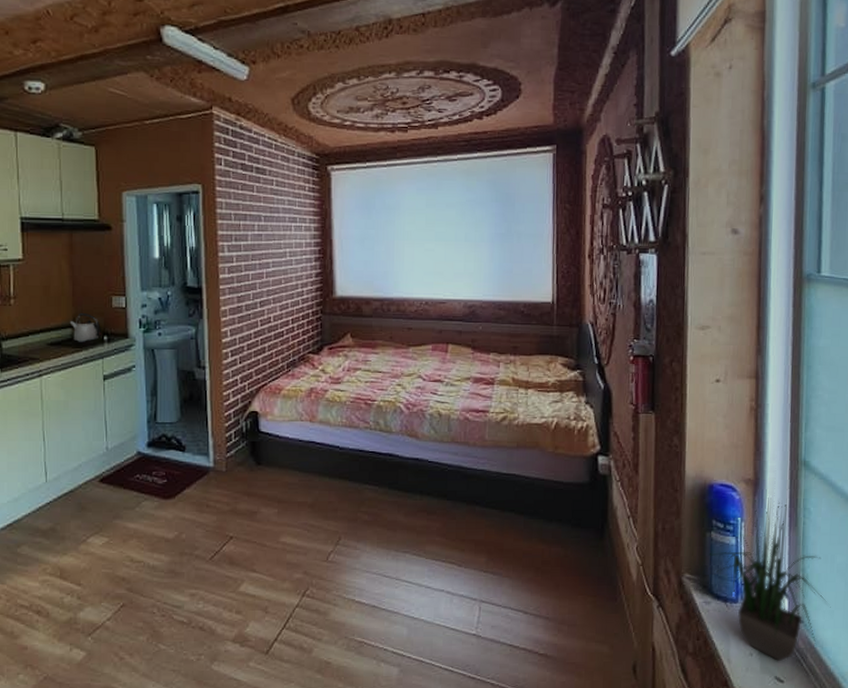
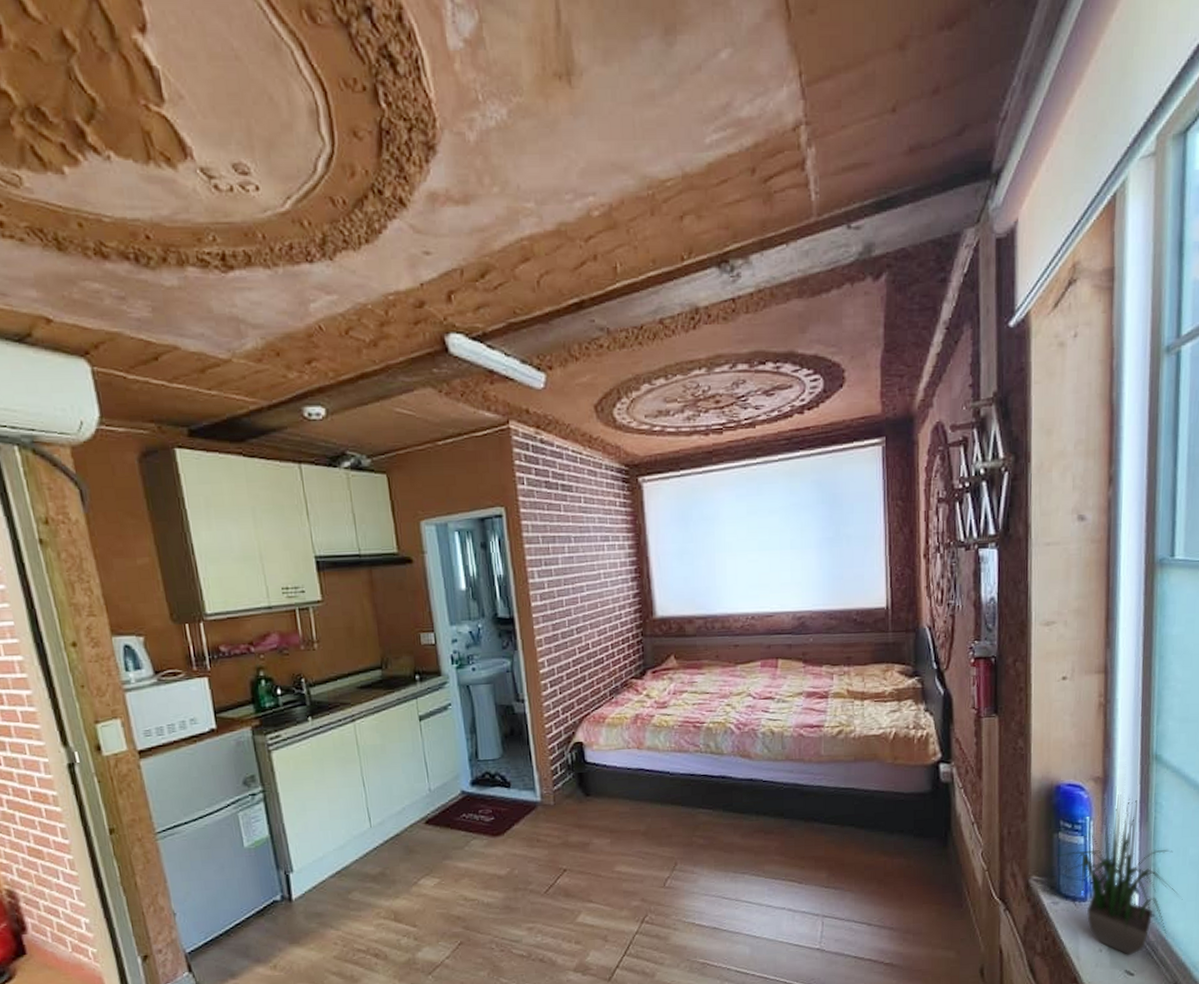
kettle: present [69,312,101,342] -> none [378,652,413,683]

